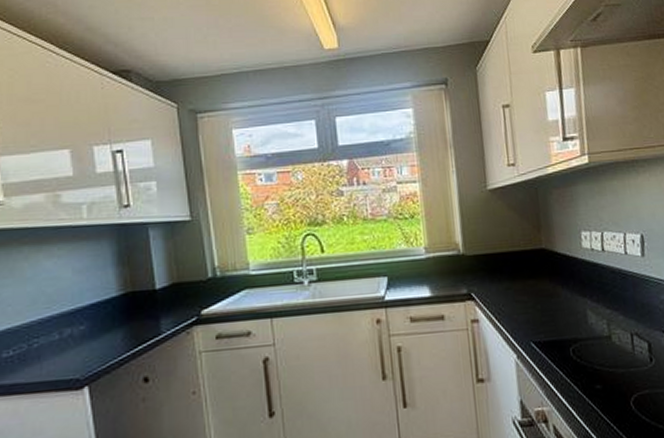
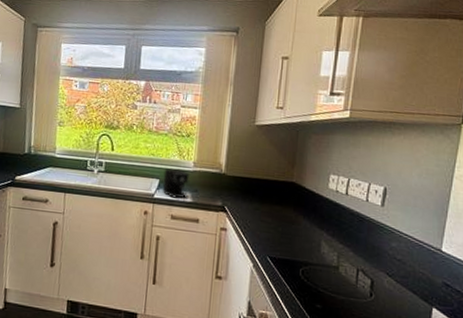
coffee maker: none [391,258,437,296] -> present [162,168,199,199]

